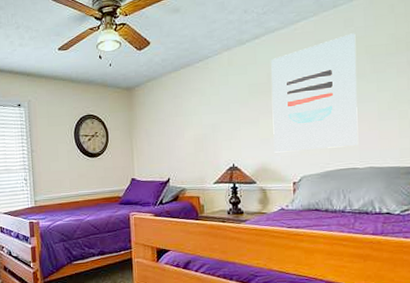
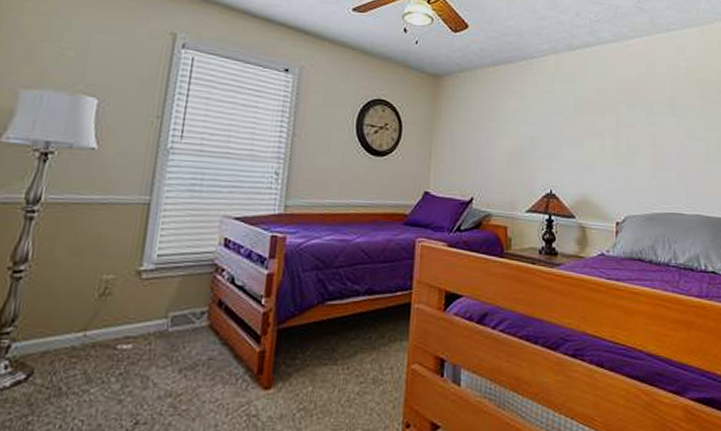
wall art: present [271,33,359,153] -> none [598,62,687,188]

